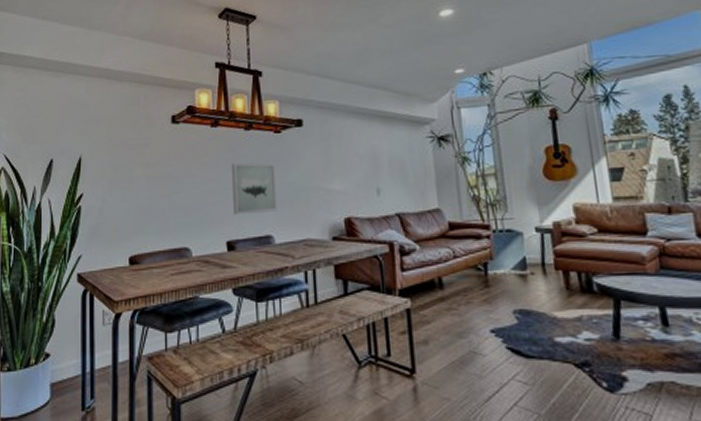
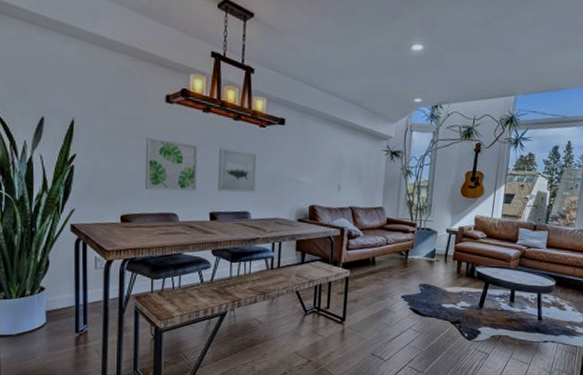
wall art: none [152,163,210,223] -> present [144,138,198,192]

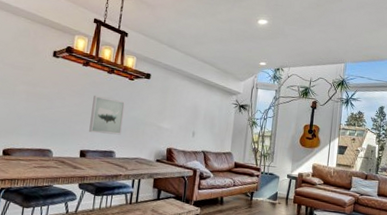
wall art: present [144,138,198,192] -> none [26,85,76,132]

